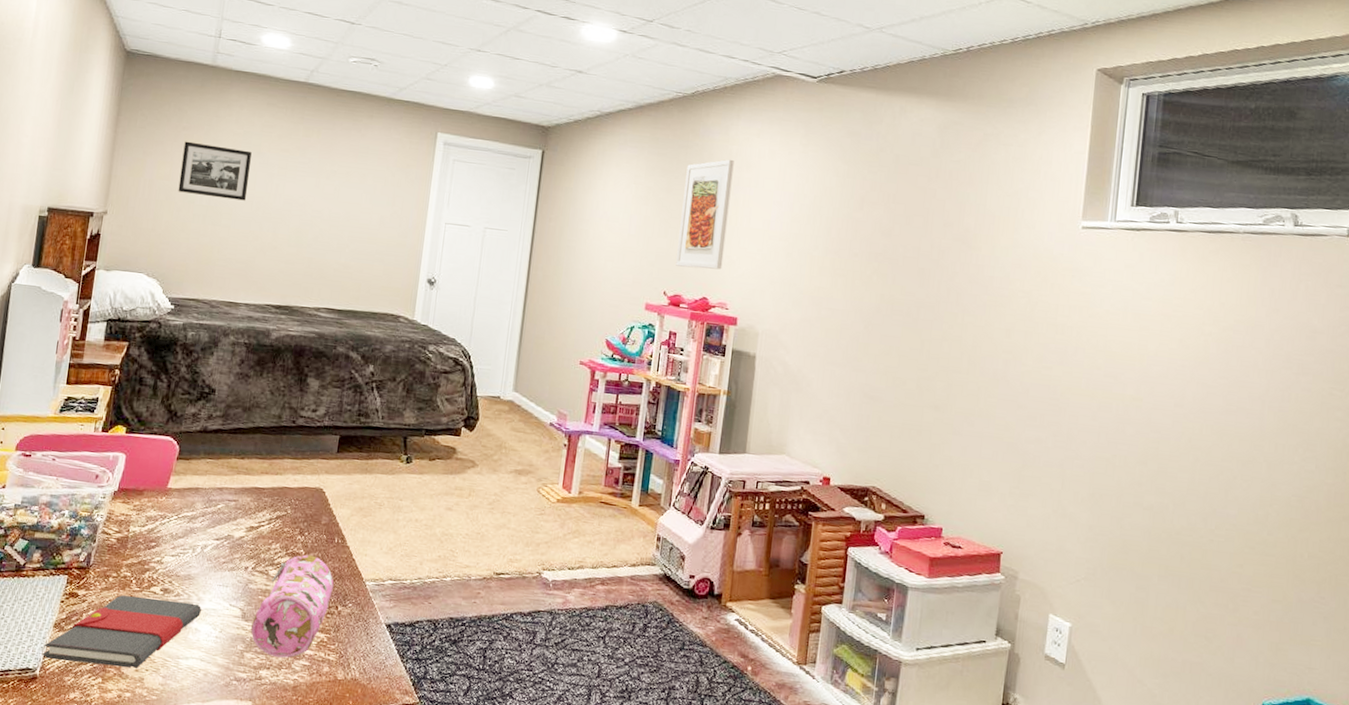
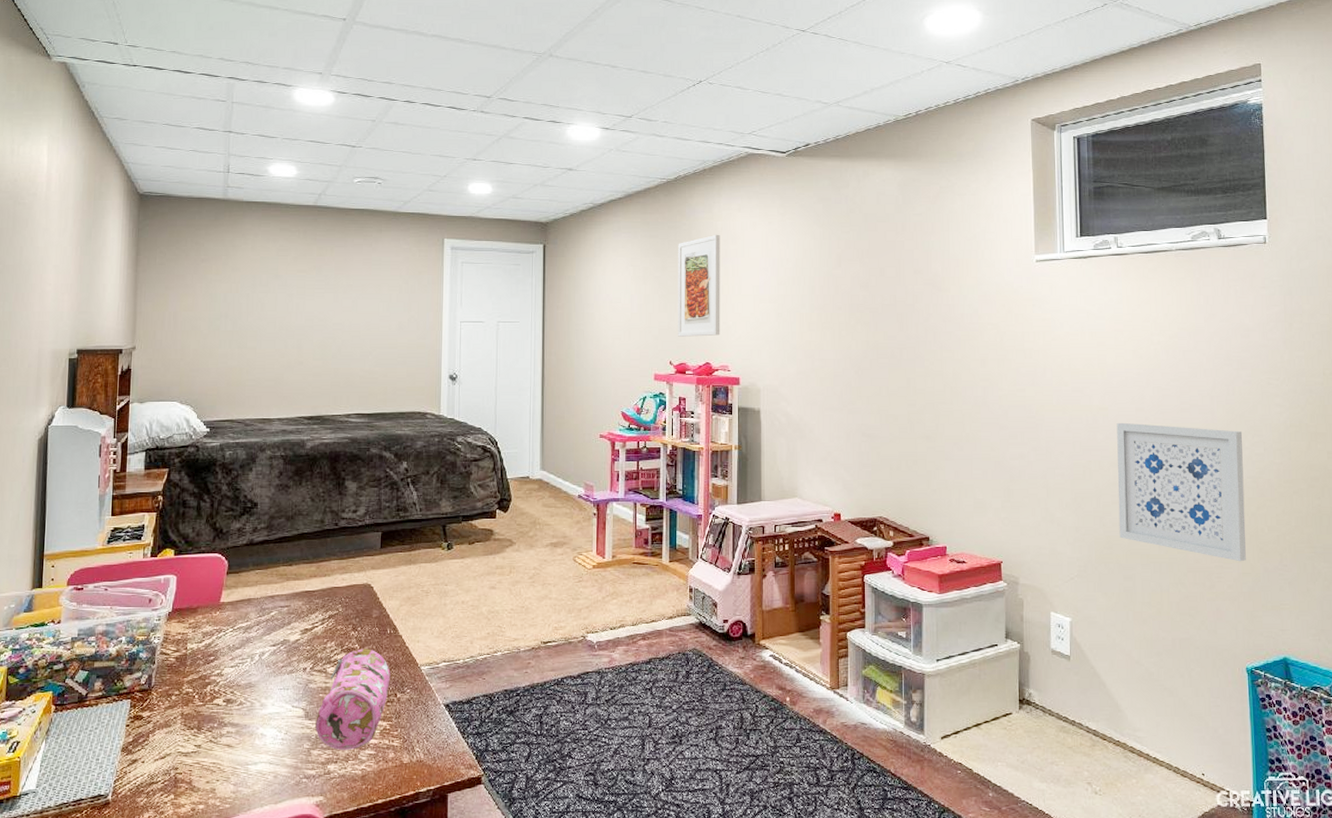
book: present [41,595,202,668] -> none [112,710,266,783]
picture frame: present [178,141,252,201] -> none [202,272,270,322]
wall art: none [1137,416,1293,588] -> present [1116,422,1246,562]

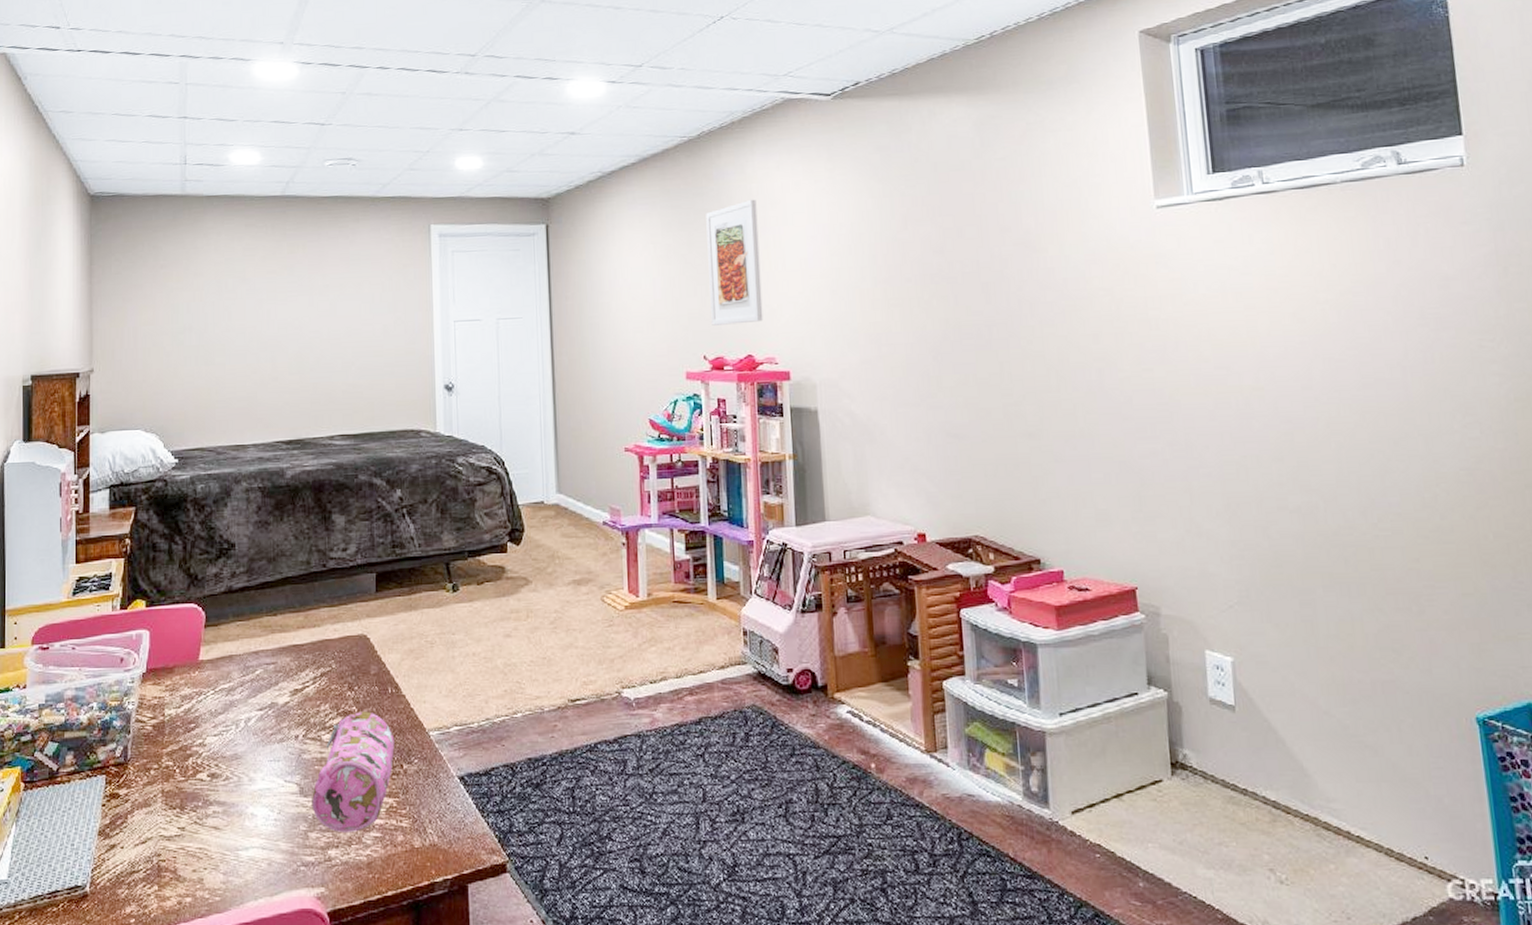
wall art: present [1116,422,1246,562] -> none [1277,405,1466,580]

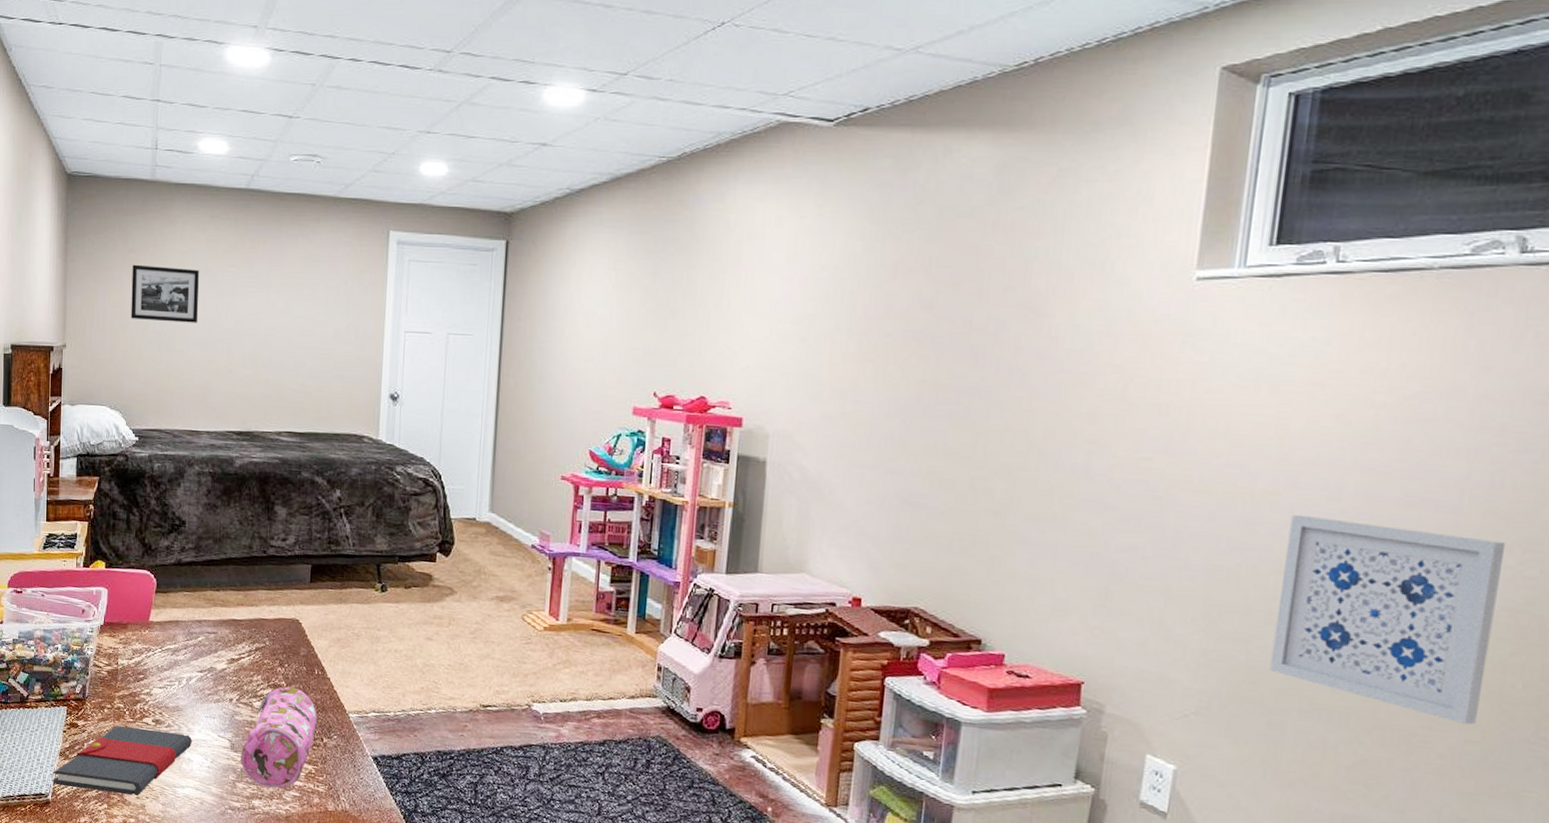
book: none [89,785,256,872] -> present [51,726,193,796]
picture frame: none [164,279,238,336] -> present [131,264,199,323]
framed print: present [706,199,763,326] -> none [666,231,733,364]
wall art: none [1277,405,1466,580] -> present [1269,514,1506,725]

